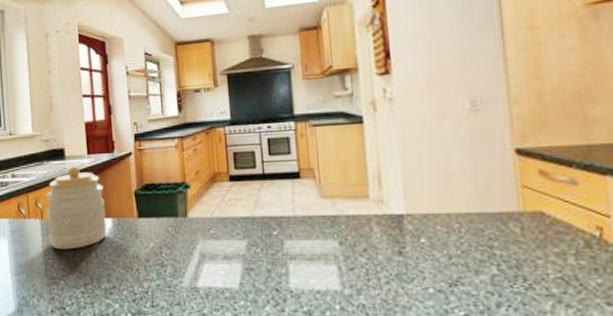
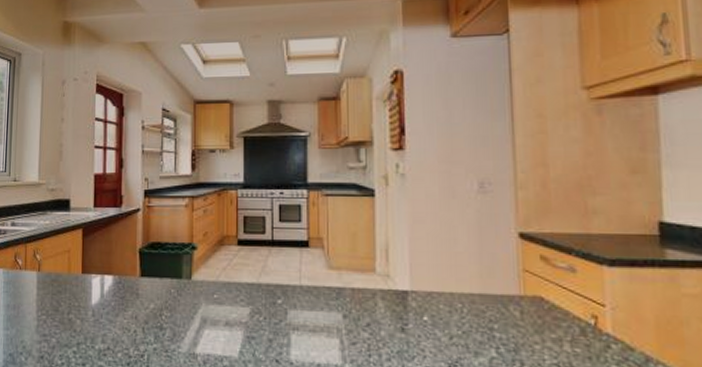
jar: present [45,166,108,250] -> none [44,218,108,306]

